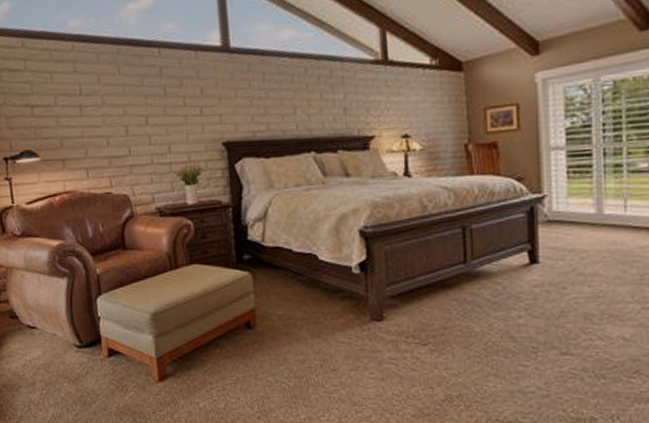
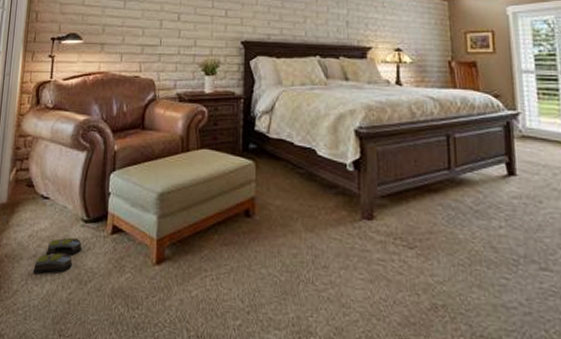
slippers: none [33,363,80,400] -> present [33,237,82,275]

